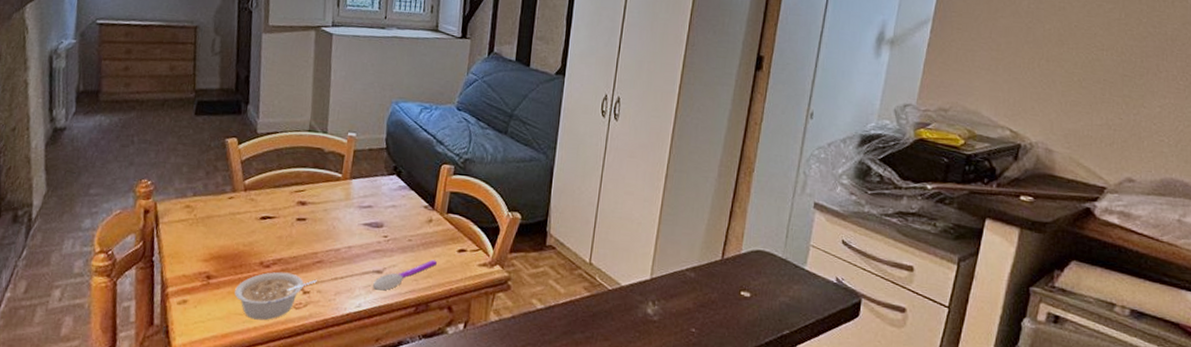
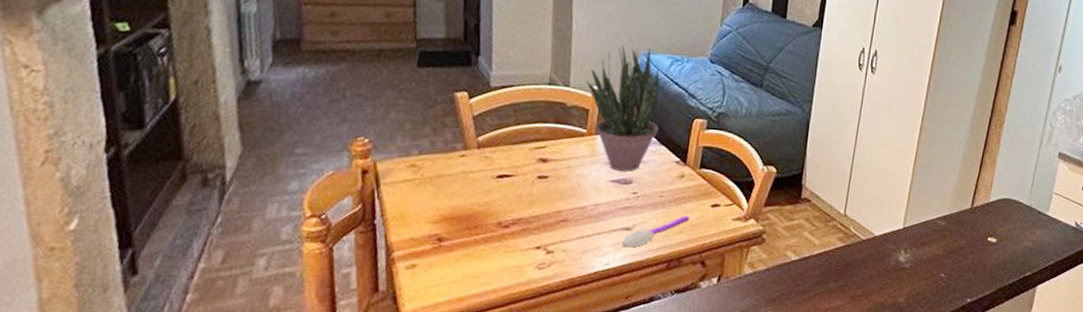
legume: present [234,272,317,320] -> none [470,232,561,282]
potted plant: none [342,93,410,215] -> present [586,44,660,172]

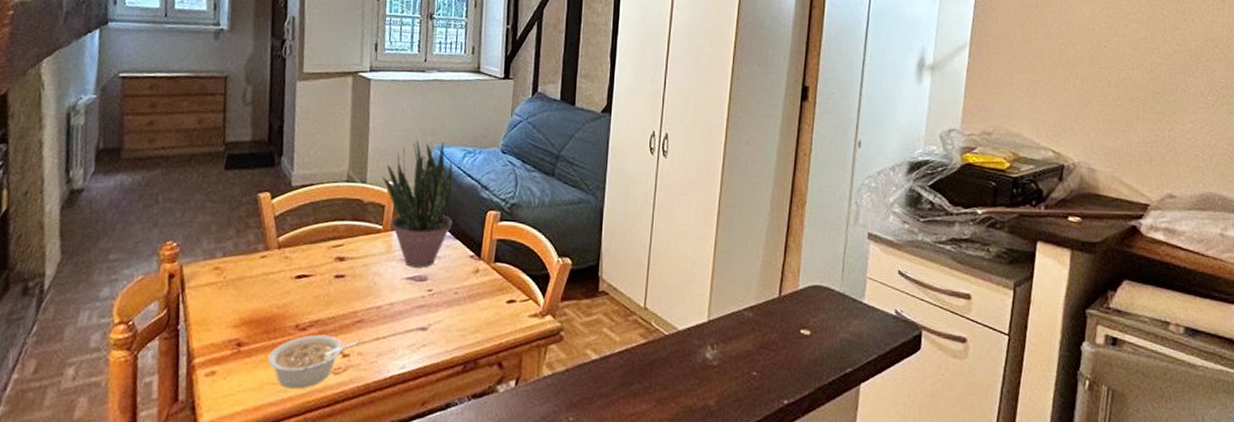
legume: none [470,232,561,282] -> present [268,334,357,389]
spoon: present [622,215,689,248] -> none [418,313,485,349]

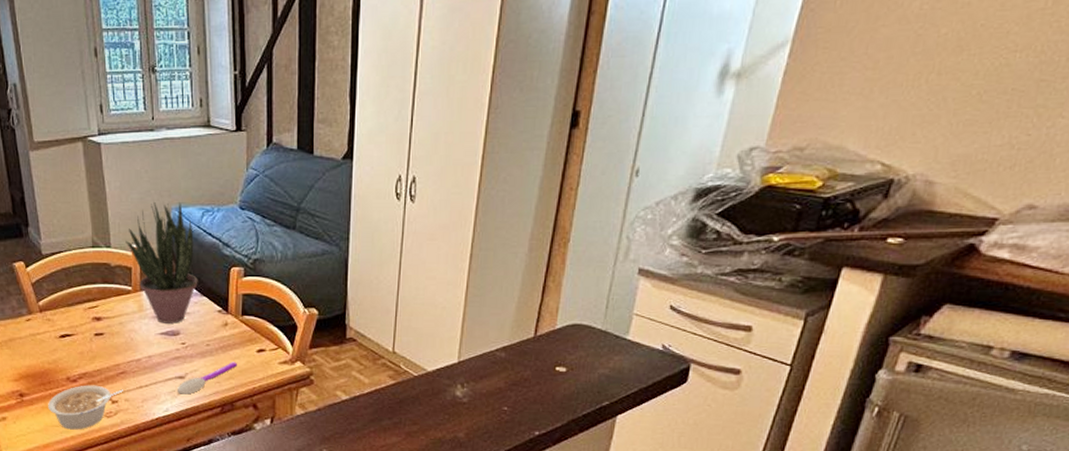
spoon: none [418,313,485,349] -> present [178,362,237,395]

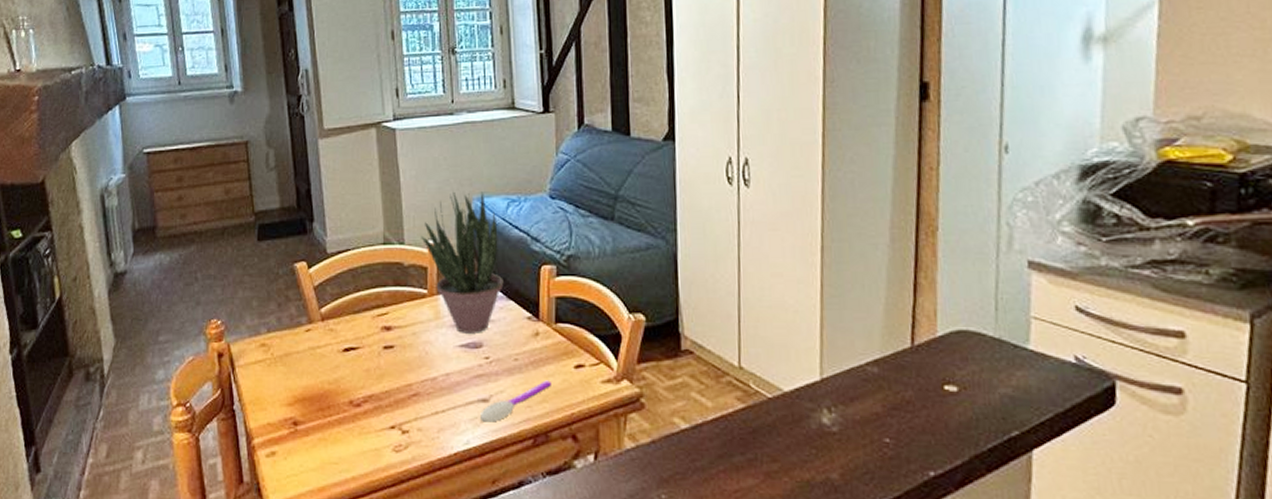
legume: present [48,385,123,430] -> none [326,410,415,468]

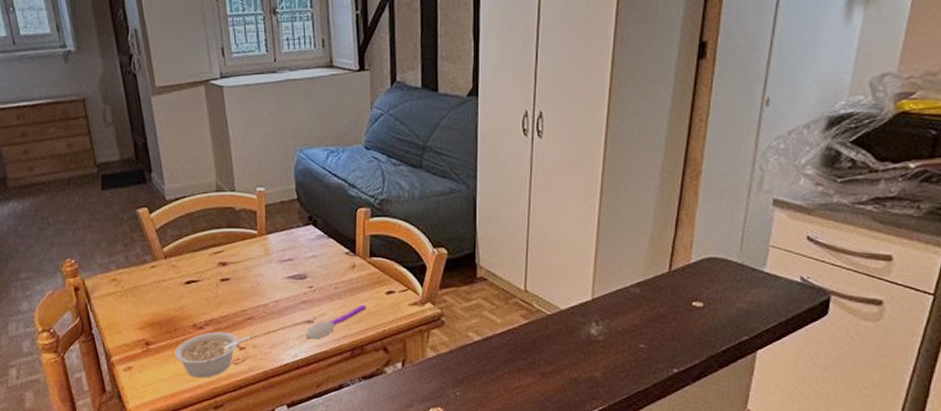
legume: none [326,410,415,468] -> present [174,331,251,378]
potted plant: present [421,191,504,333] -> none [250,143,325,267]

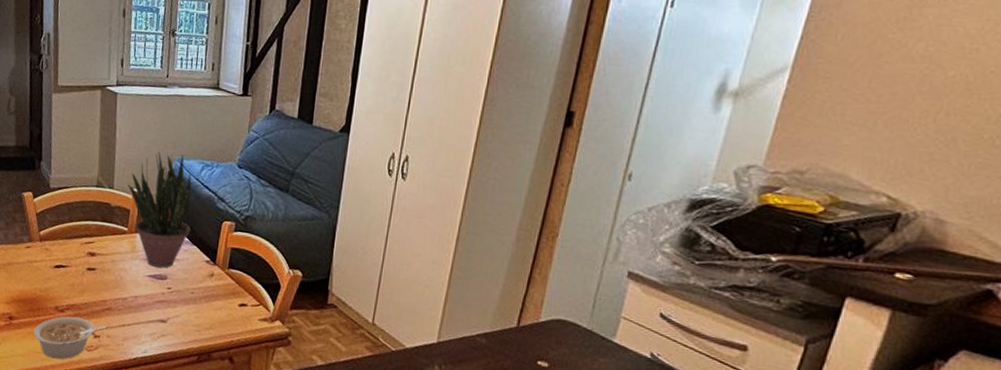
potted plant: none [250,143,325,267] -> present [127,151,192,268]
spoon: present [306,304,366,339] -> none [158,312,218,339]

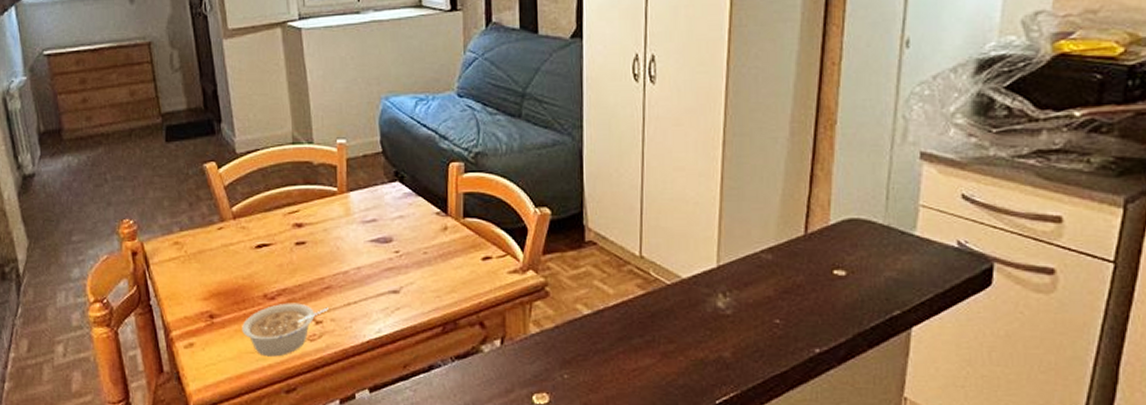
potted plant: present [127,151,192,268] -> none [330,90,413,229]

